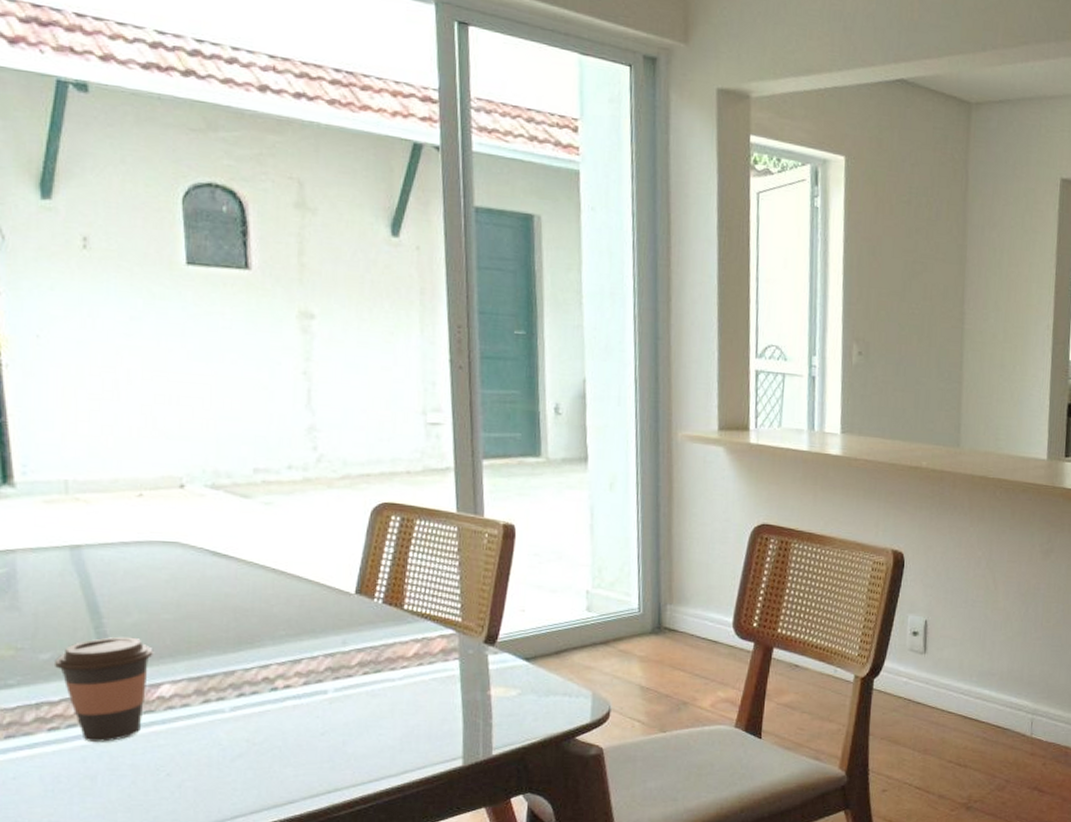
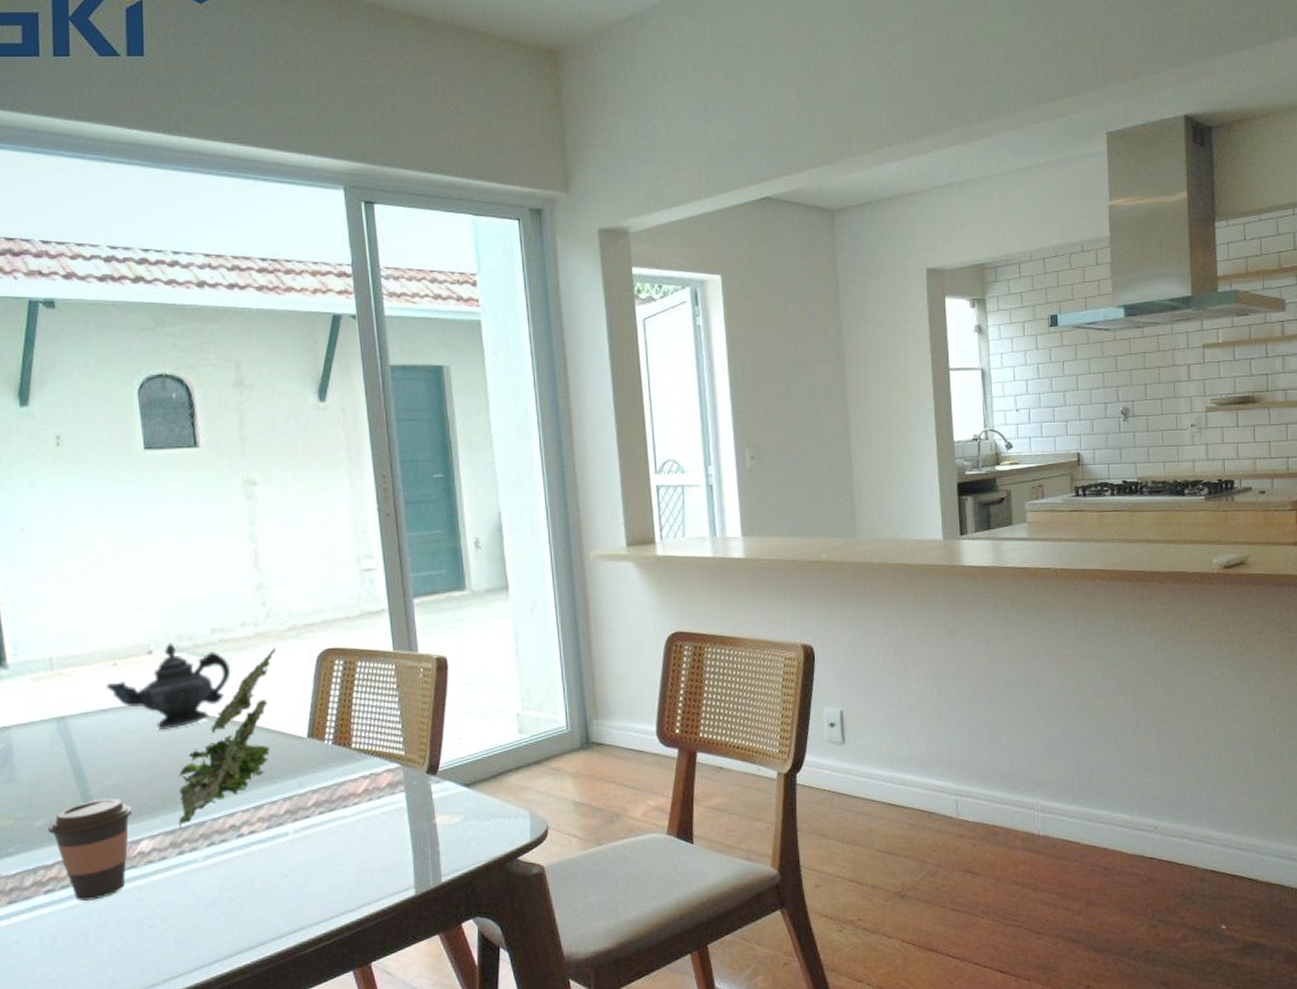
teapot: none [129,478,274,570] -> present [106,643,231,729]
plant: none [205,495,327,676] -> present [178,647,277,829]

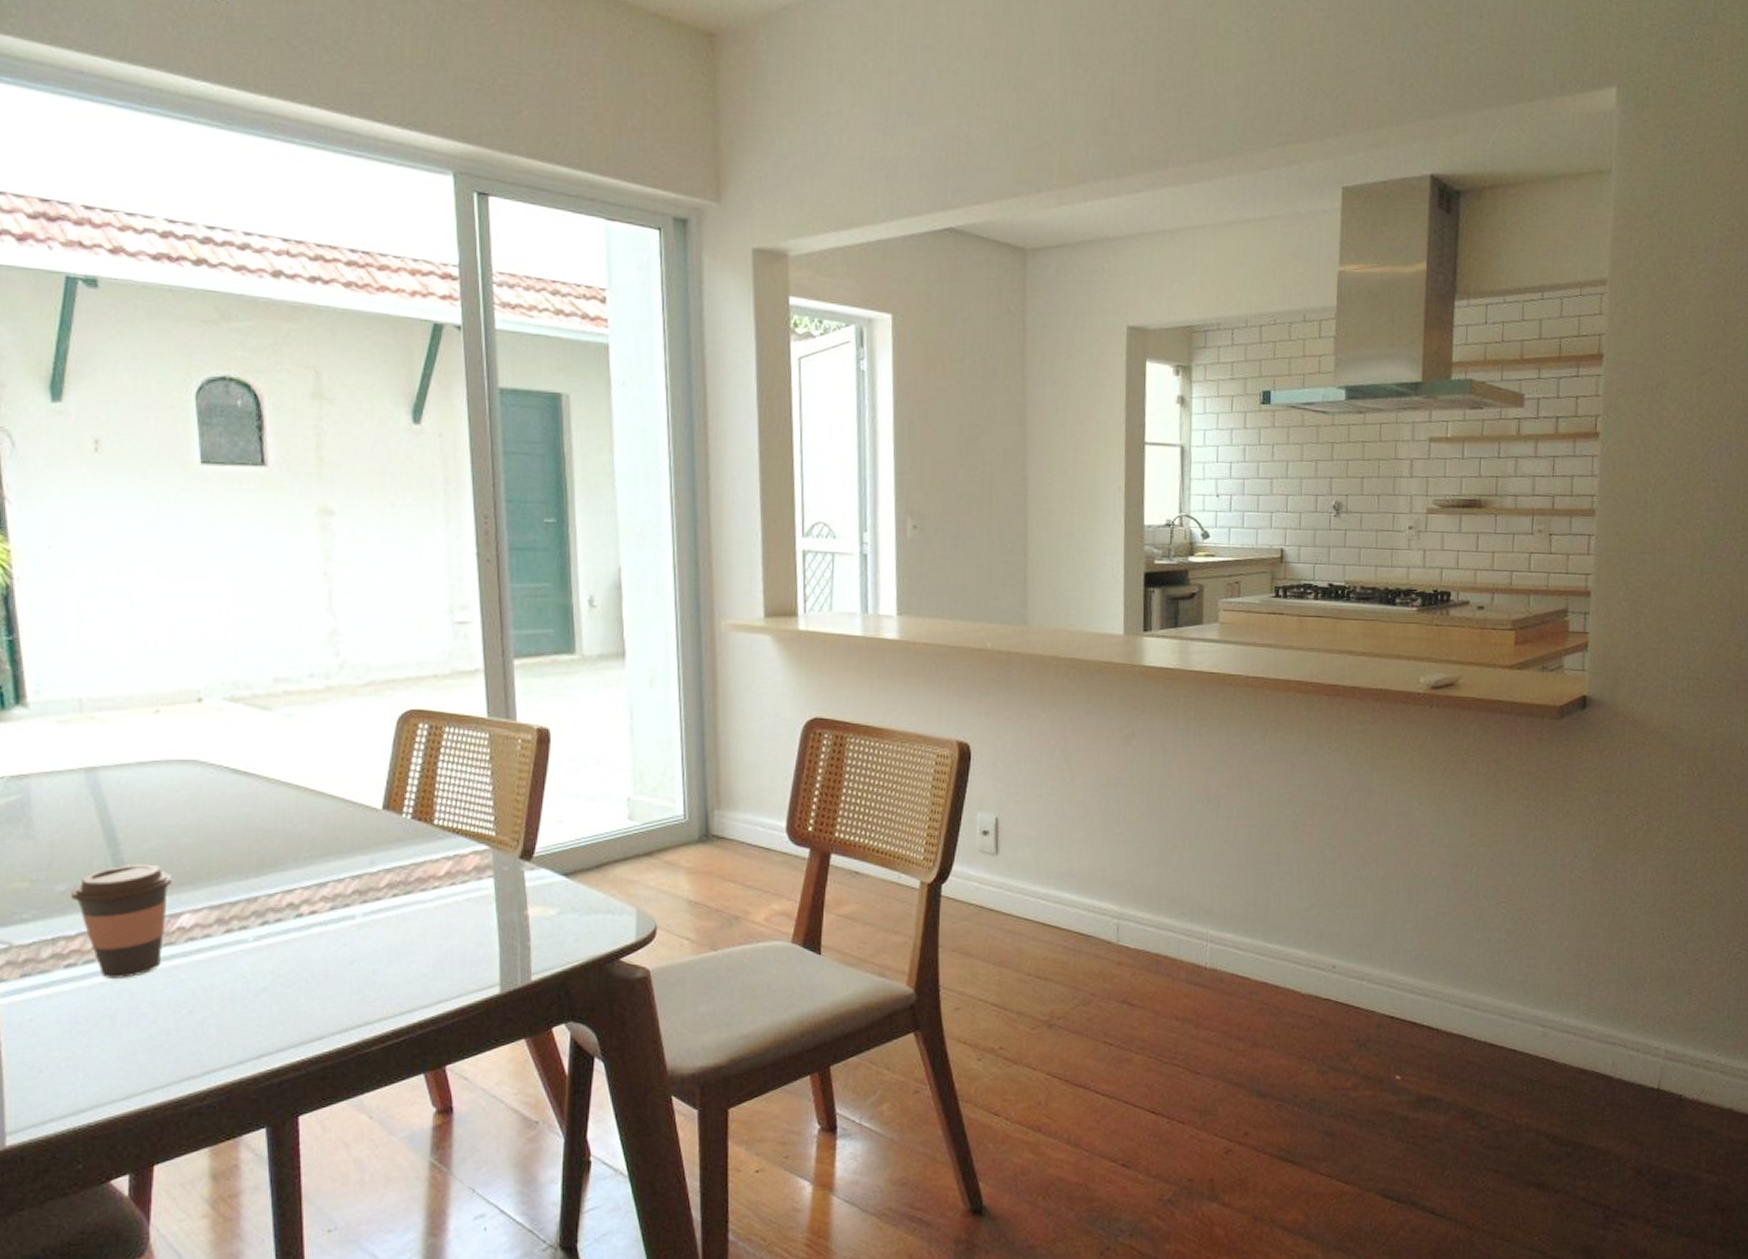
teapot: present [106,643,231,729] -> none [146,691,295,789]
plant: present [178,647,277,829] -> none [227,703,351,904]

